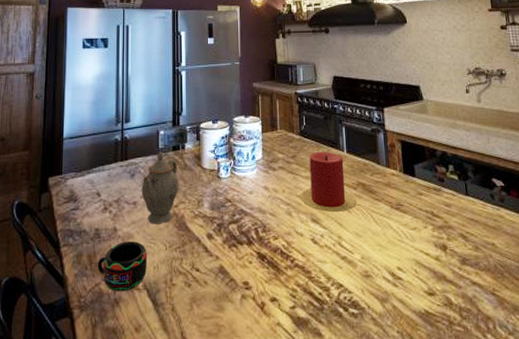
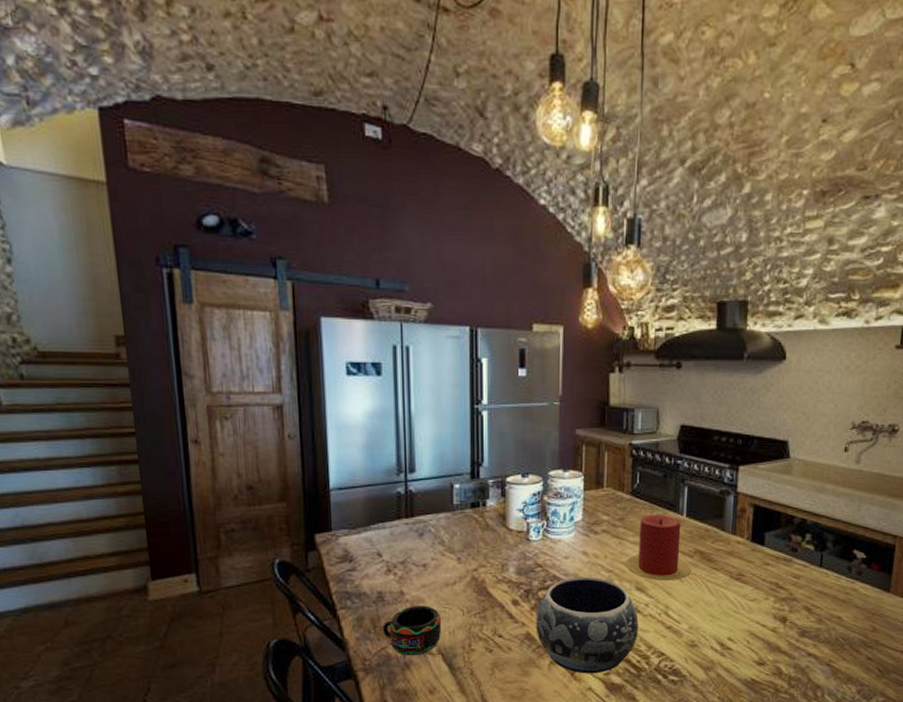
teapot: present [141,151,179,224] -> none [432,508,479,589]
decorative bowl: none [227,210,317,308] -> present [536,576,639,674]

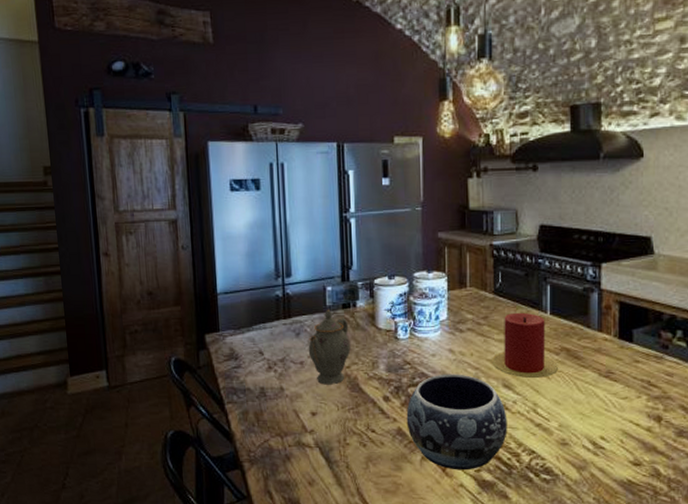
mug: present [382,606,441,656] -> none [265,401,318,449]
teapot: none [432,508,479,589] -> present [308,309,351,385]

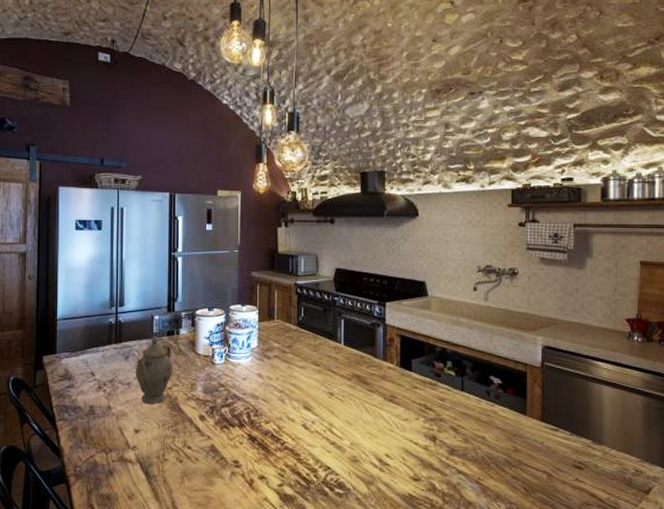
decorative bowl: present [406,374,507,471] -> none [219,396,307,485]
candle: present [491,312,558,379] -> none [293,342,350,401]

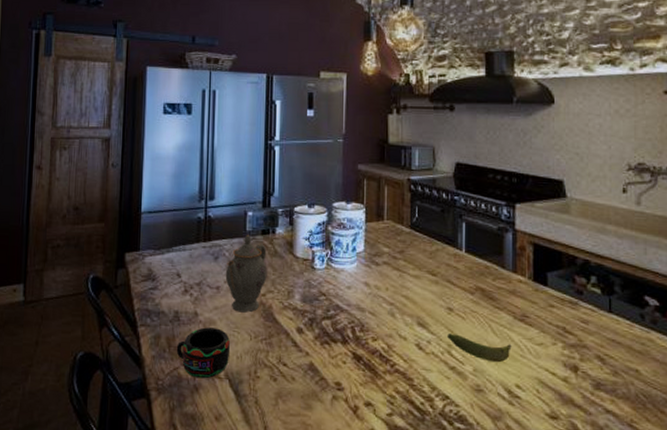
mug: none [92,419,140,464] -> present [176,327,230,379]
banana: none [329,414,382,437] -> present [448,333,512,363]

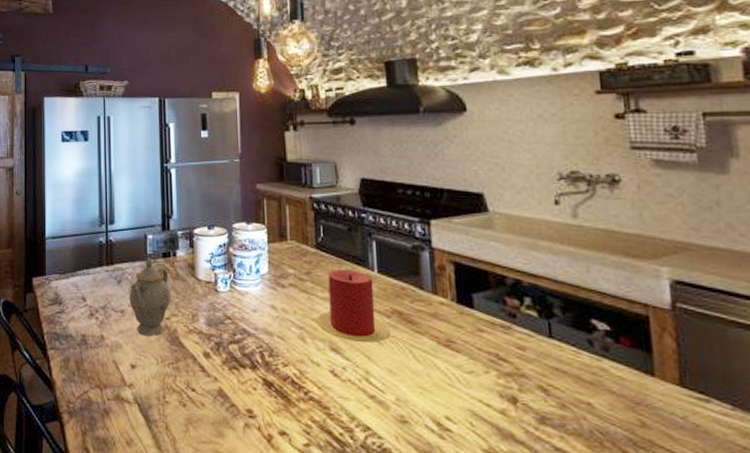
mug: present [176,327,230,379] -> none [85,351,137,403]
candle: none [406,248,473,318] -> present [315,269,390,343]
banana: present [448,333,512,363] -> none [364,359,438,392]

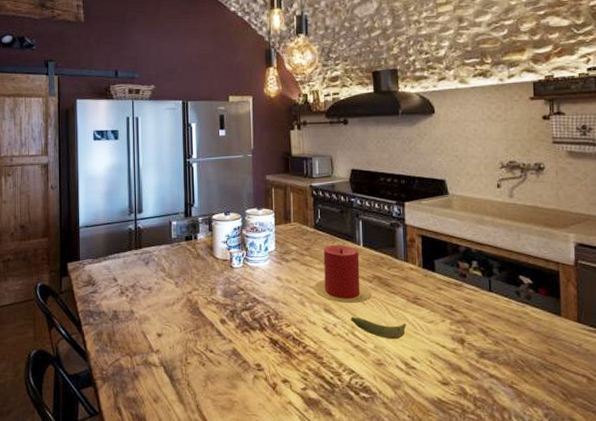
teapot: present [129,257,171,337] -> none [155,241,192,309]
banana: none [364,359,438,392] -> present [351,317,407,340]

